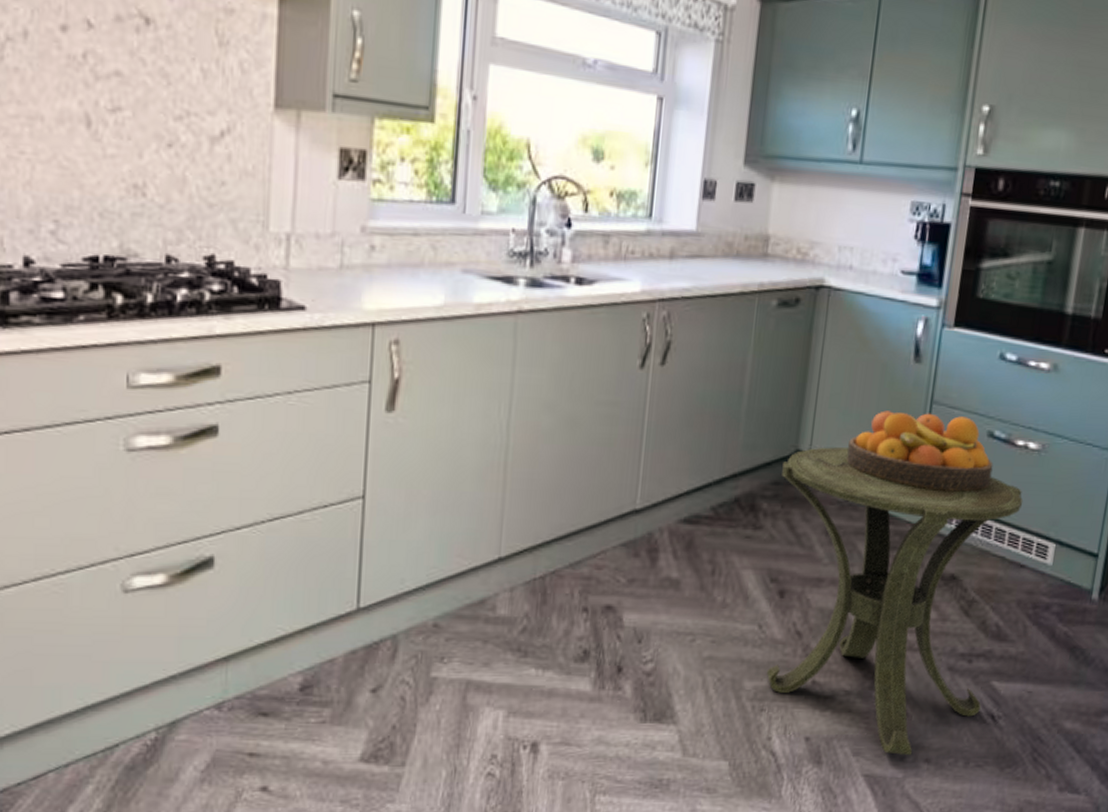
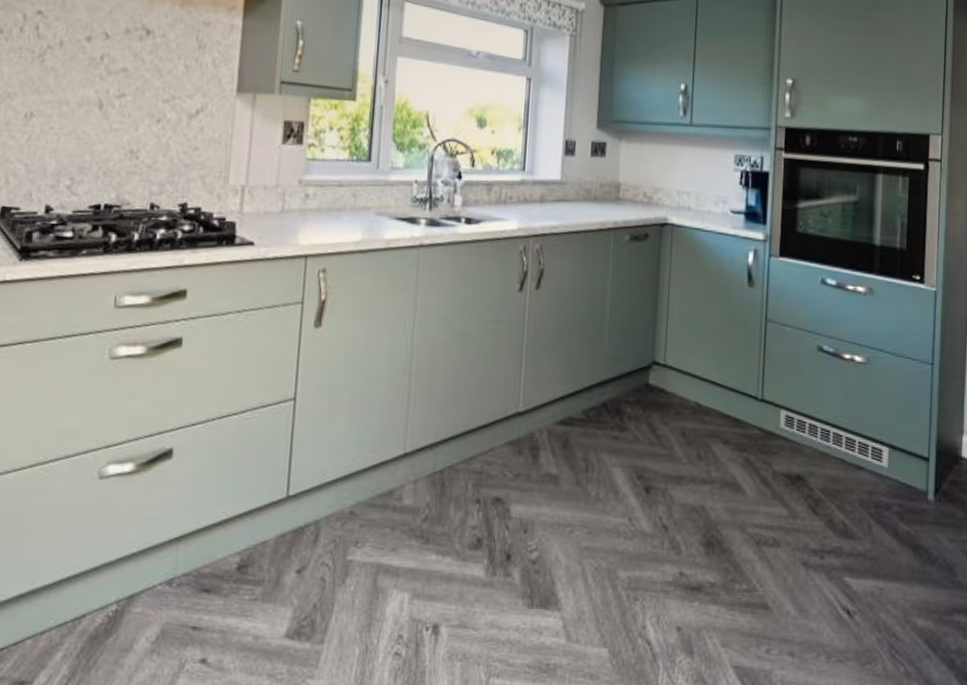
side table: present [766,447,1024,756] -> none [638,359,855,649]
fruit bowl: present [846,410,994,492] -> none [697,328,825,400]

